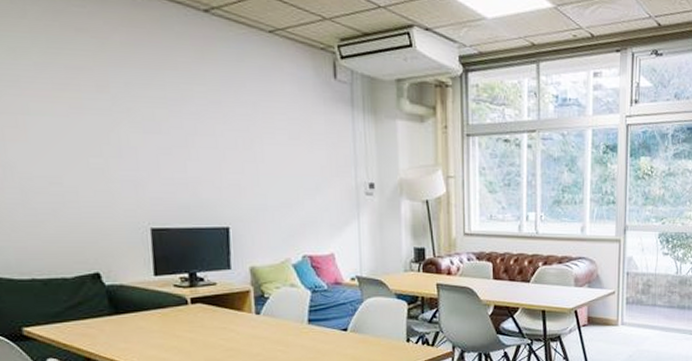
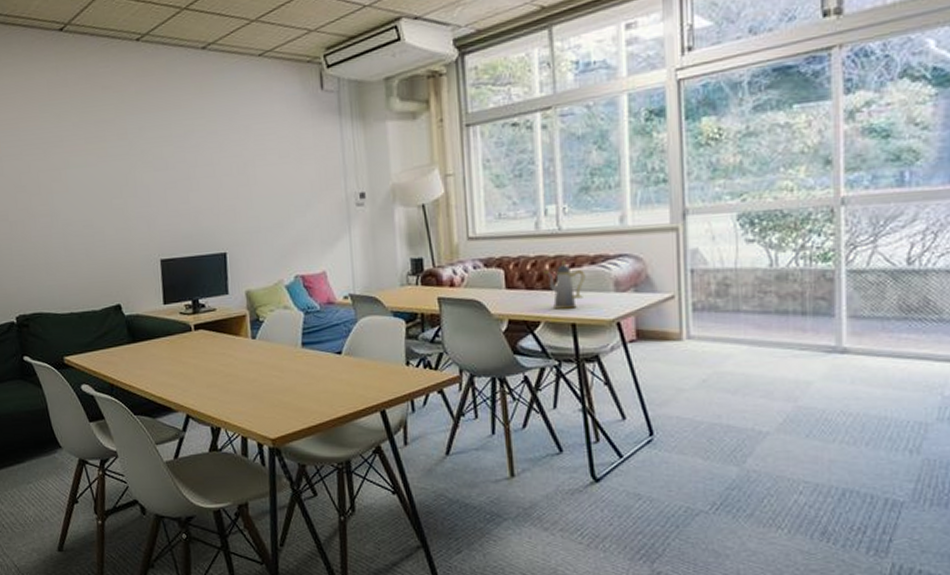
coffee pot: none [523,258,554,298] -> present [544,260,586,309]

